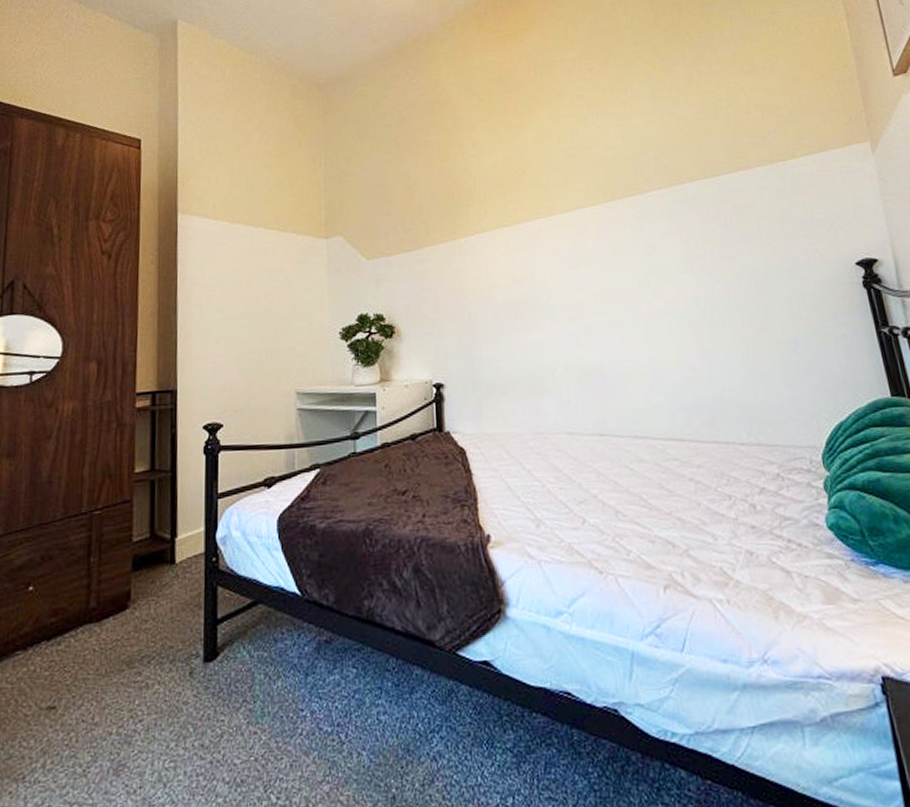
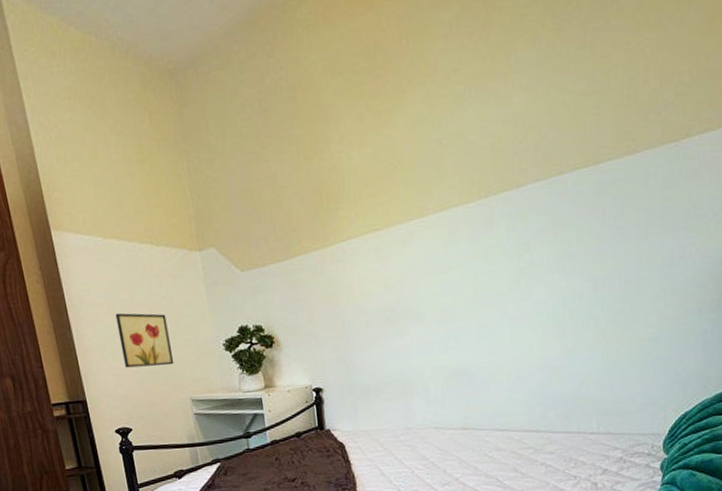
wall art: none [227,296,283,355] -> present [115,312,174,368]

